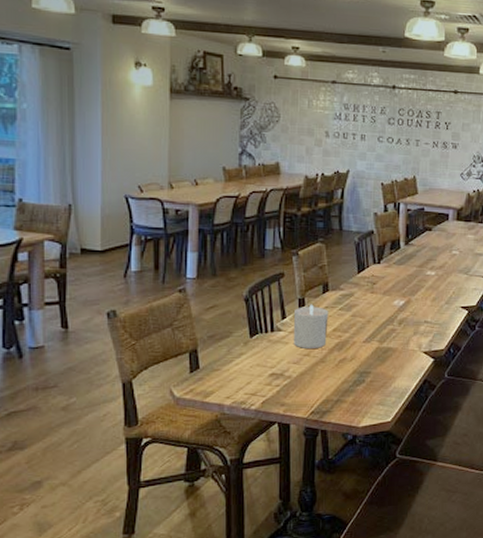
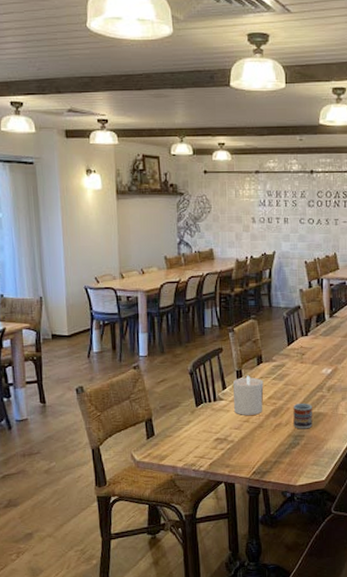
cup: none [359,336,381,365] -> present [293,402,313,429]

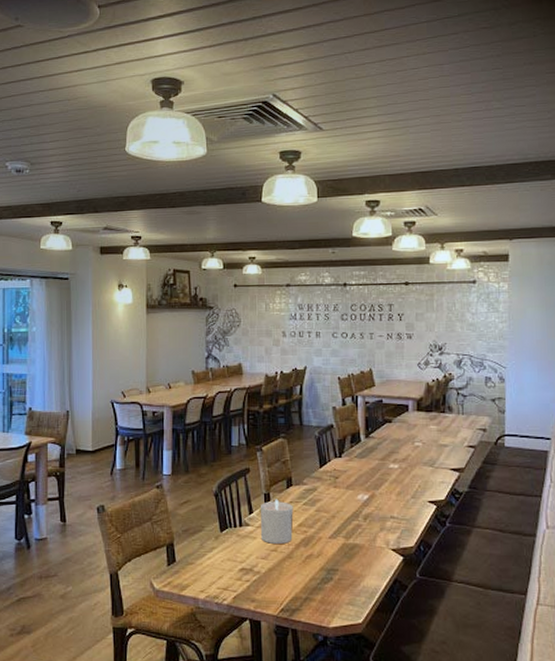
cup: present [293,402,313,429] -> none [326,532,347,562]

